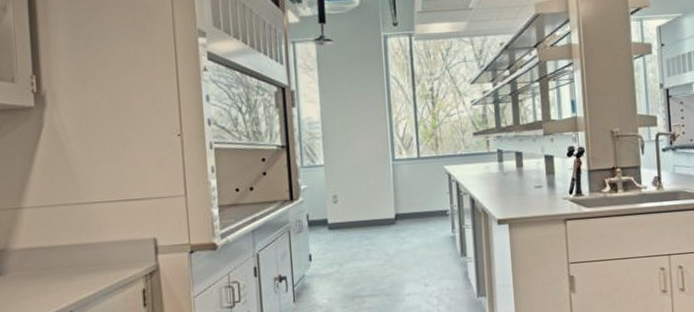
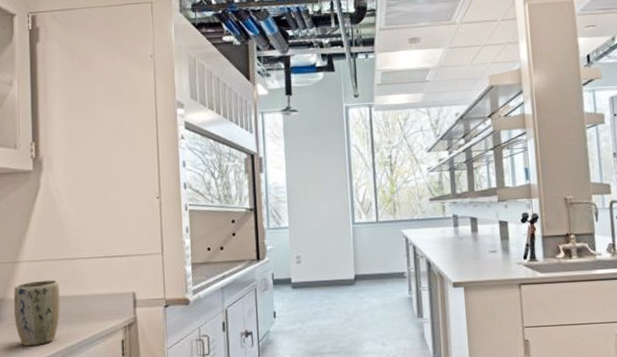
plant pot: none [17,226,72,300] -> present [14,279,60,346]

